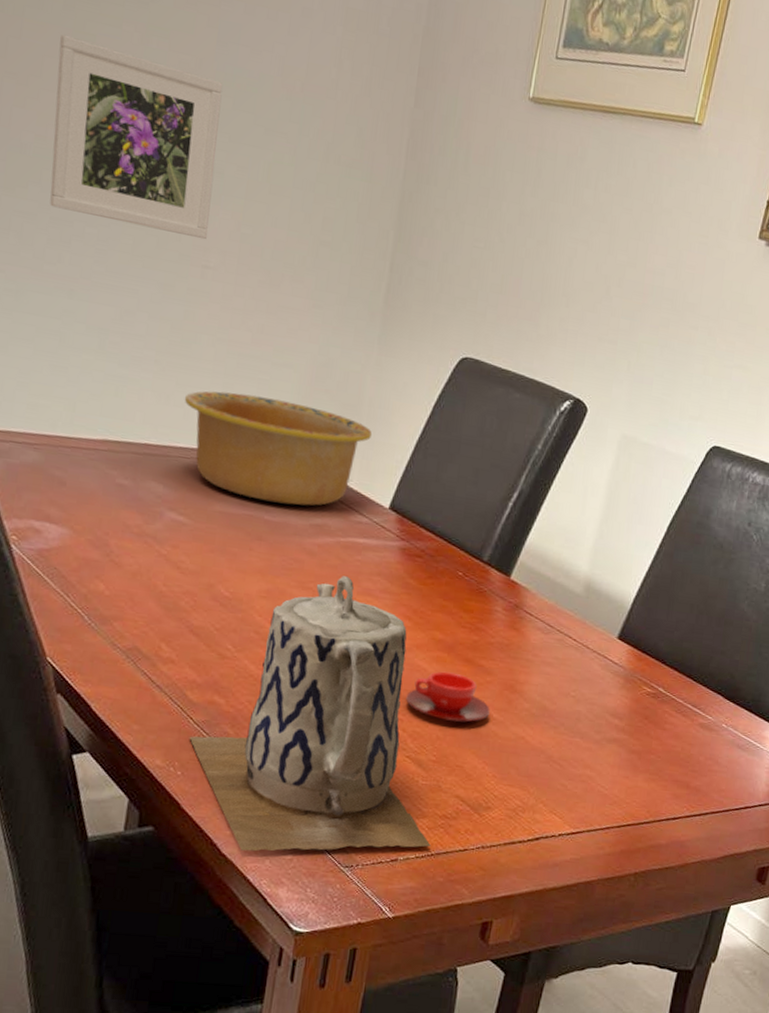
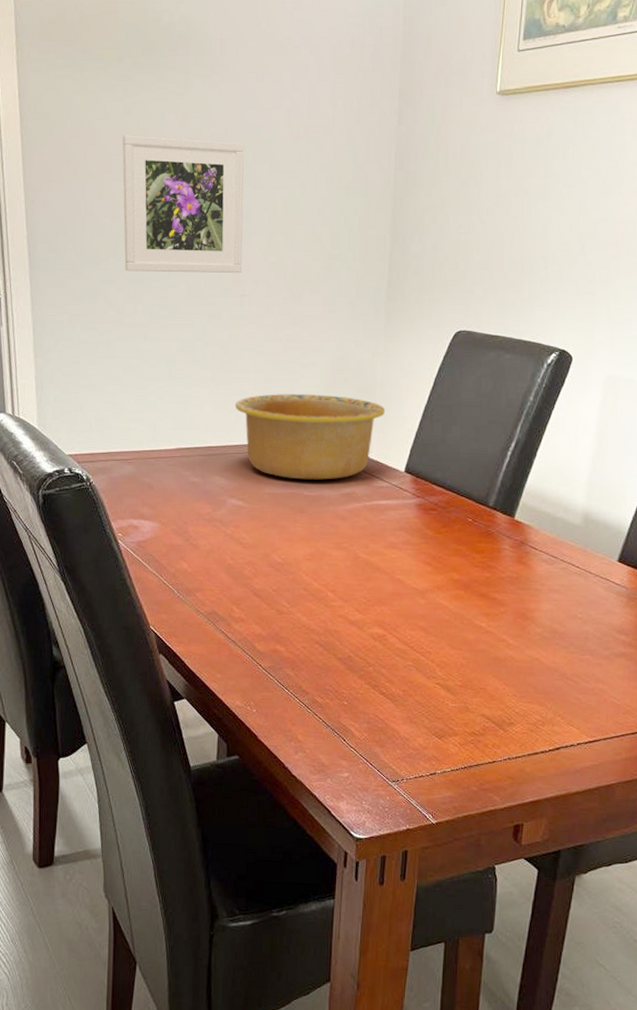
teapot: present [189,576,431,852] -> none [260,534,464,772]
teacup: present [406,671,490,723] -> none [432,607,506,650]

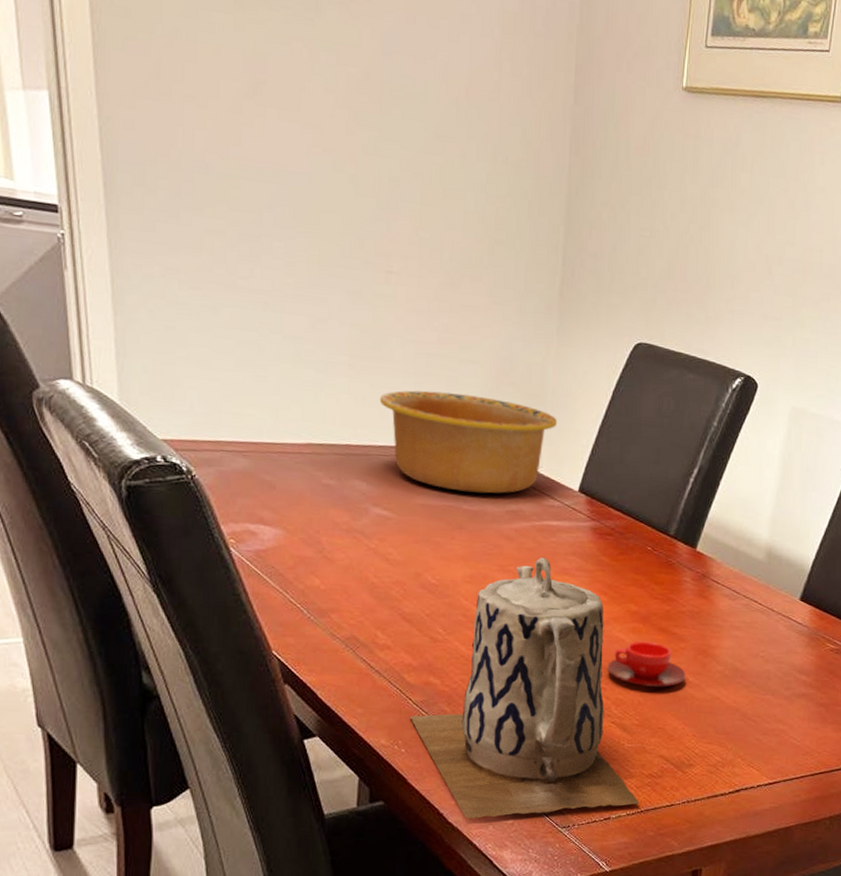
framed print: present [122,134,244,274] -> none [233,55,391,246]
teapot: none [260,534,464,772] -> present [410,557,640,819]
teacup: none [432,607,506,650] -> present [607,641,686,687]

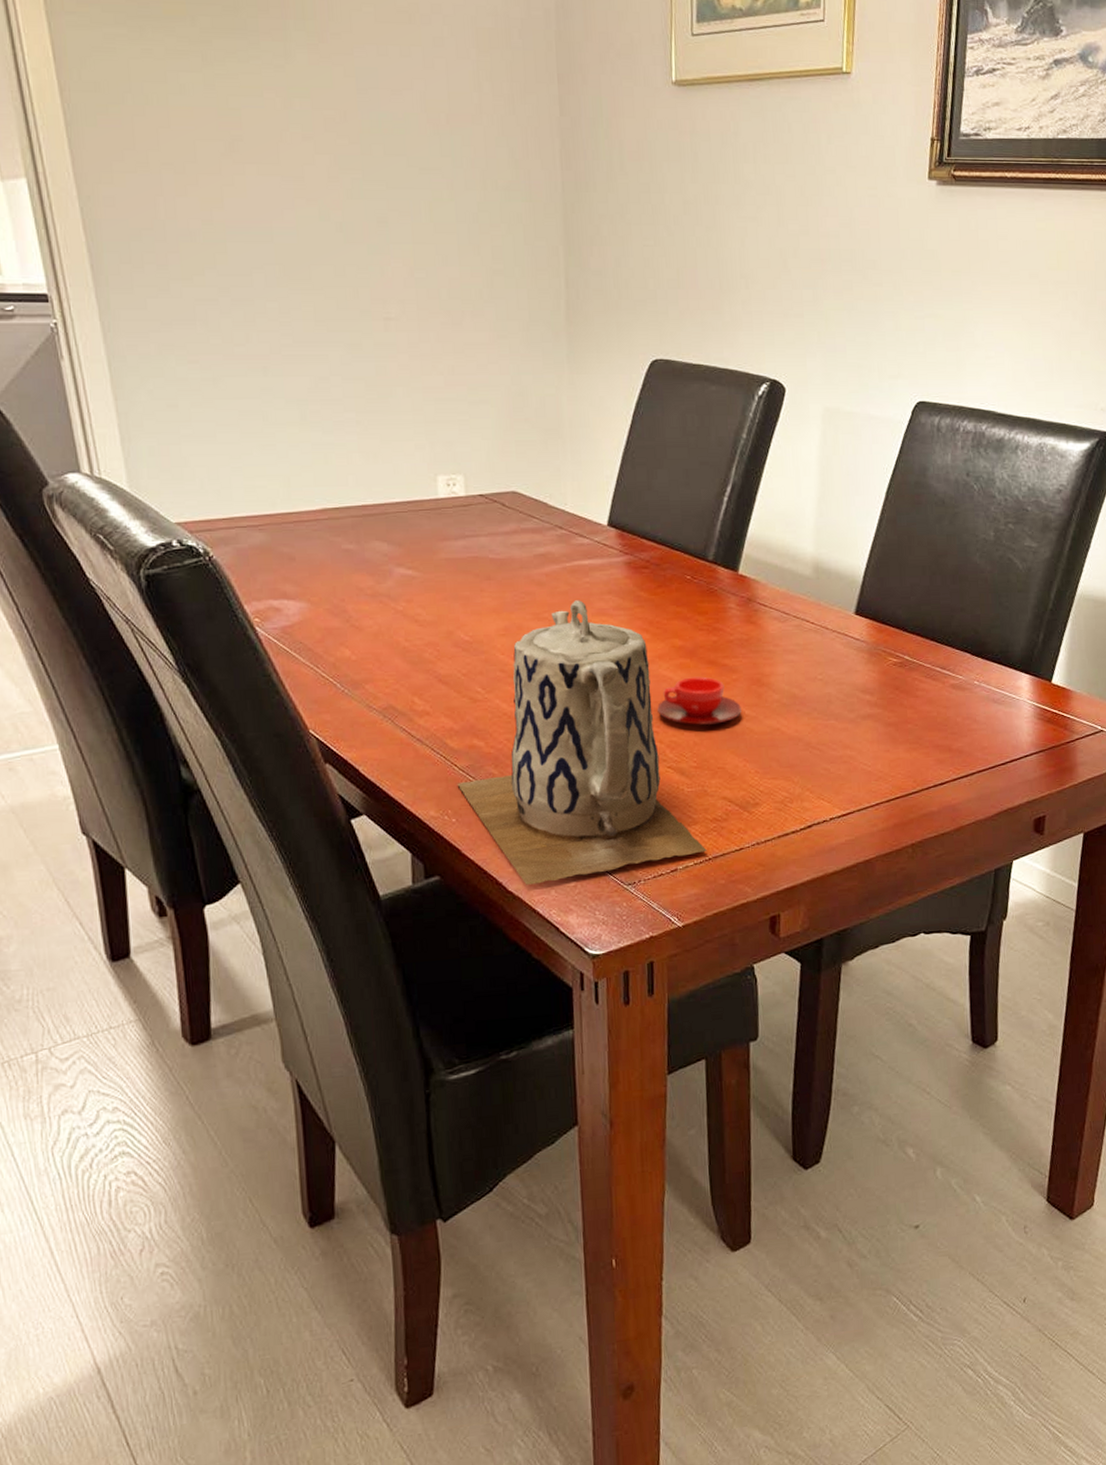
bowl: present [379,390,557,494] -> none [391,437,577,540]

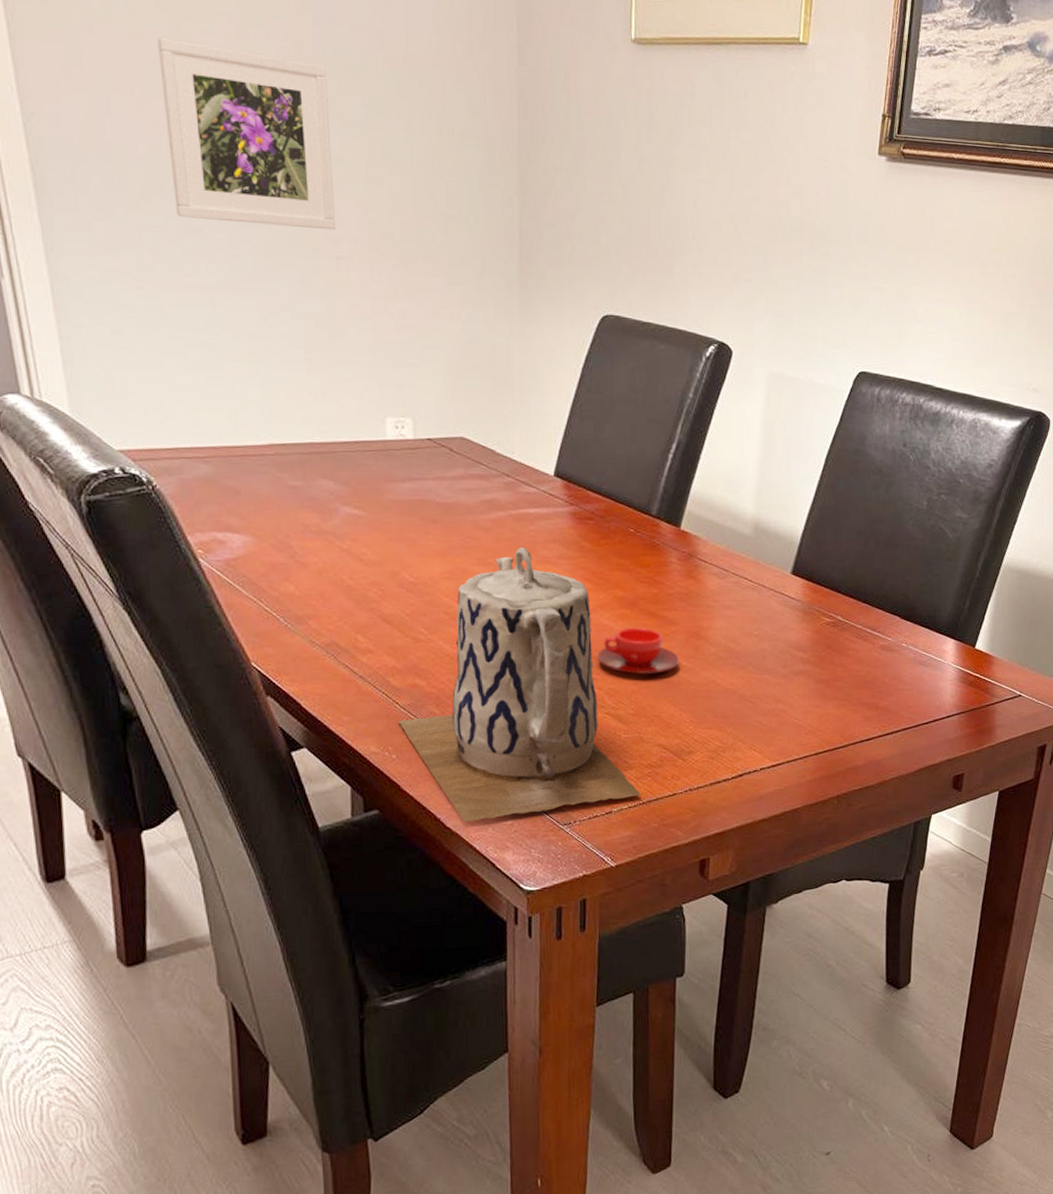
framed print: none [207,114,384,292] -> present [158,37,336,231]

